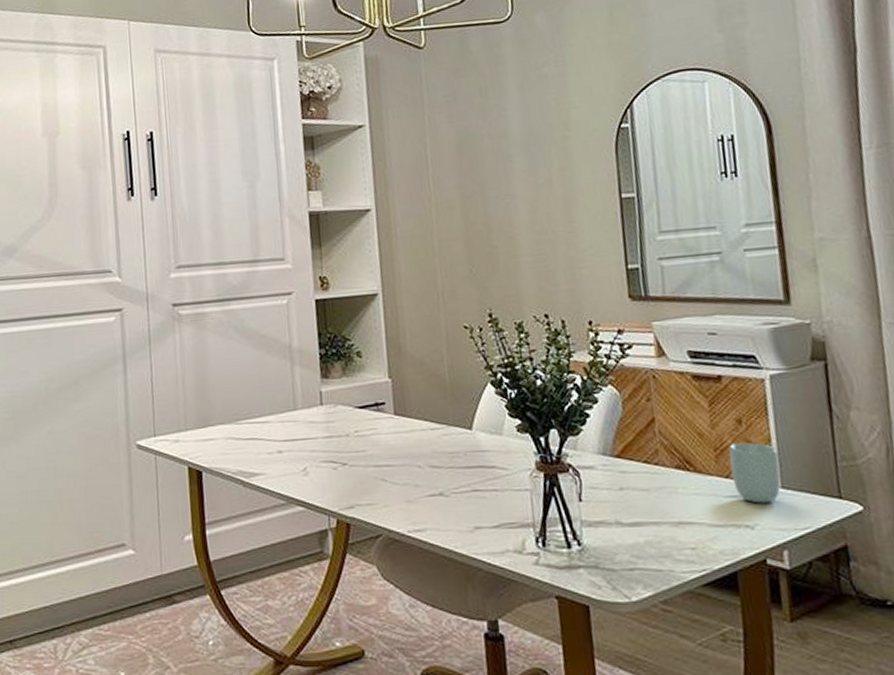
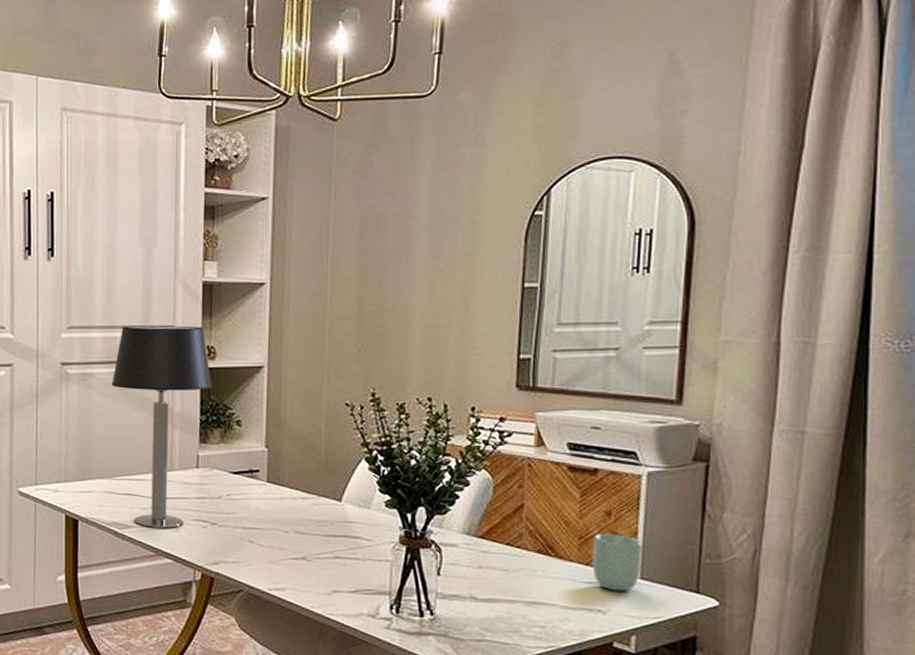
table lamp: none [225,257,328,474] -> present [111,325,212,528]

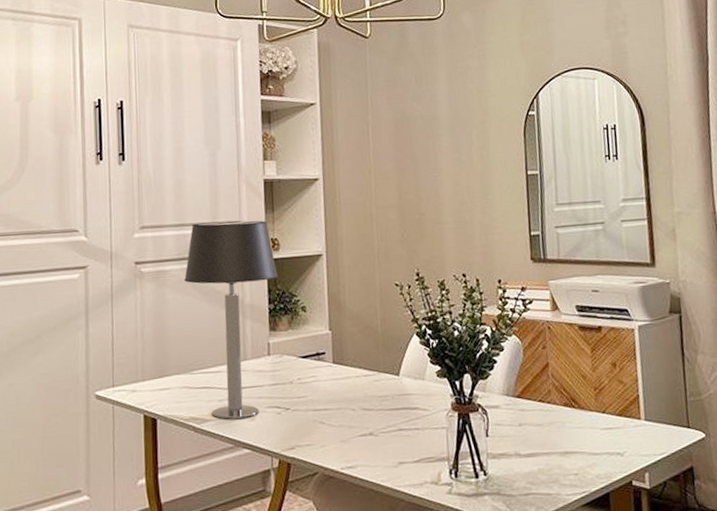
cup: present [592,534,642,592] -> none [605,382,645,434]

